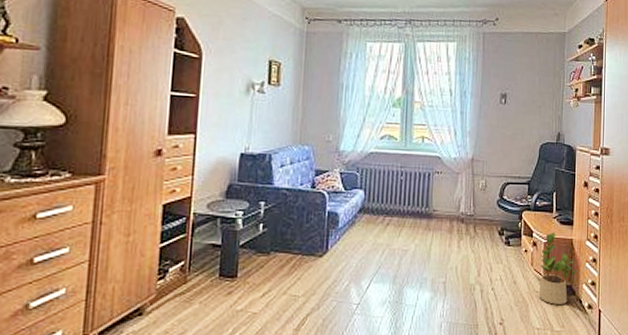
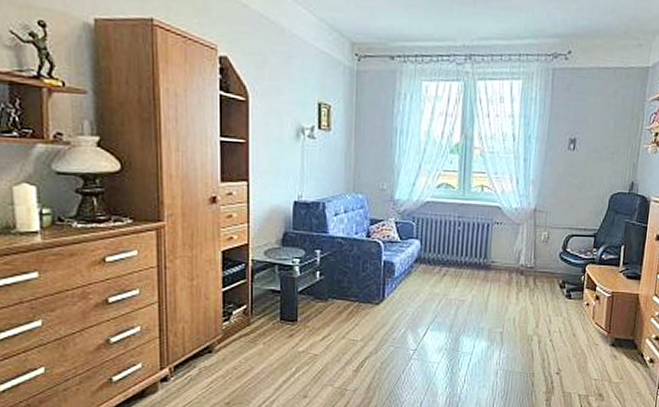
potted plant: present [538,232,578,305] -> none [598,286,642,357]

